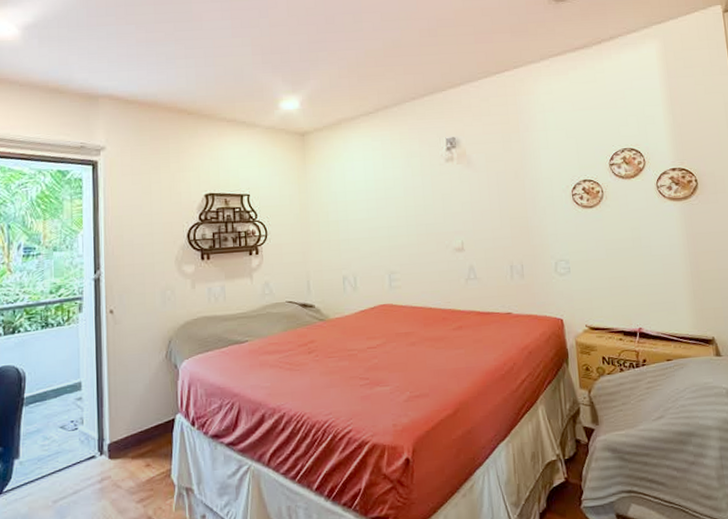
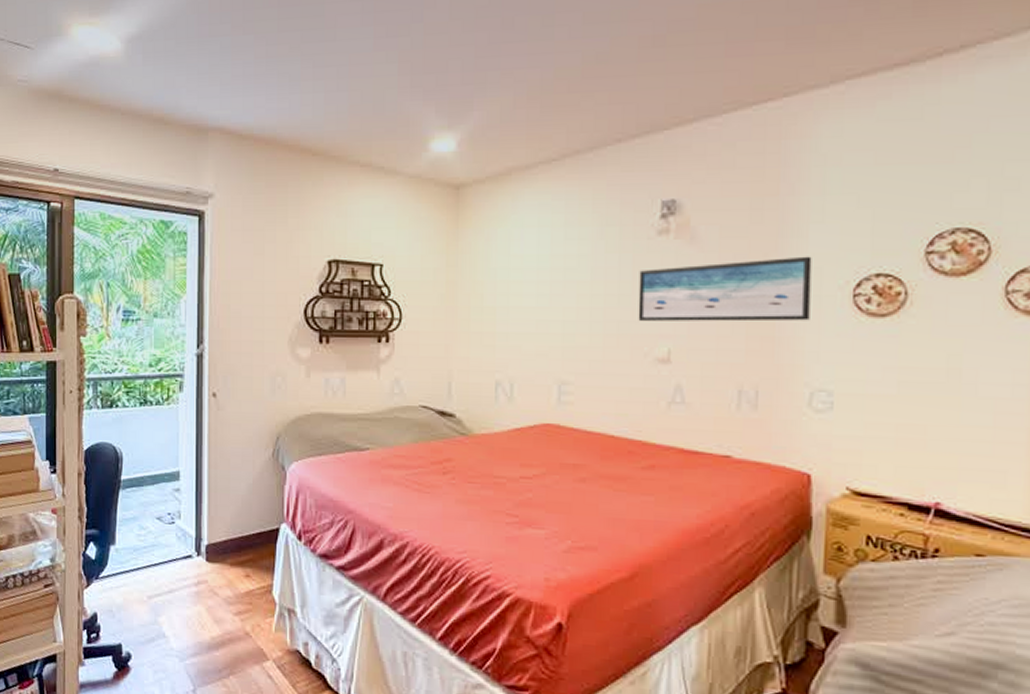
wall art: none [436,171,548,223] -> present [638,256,812,322]

